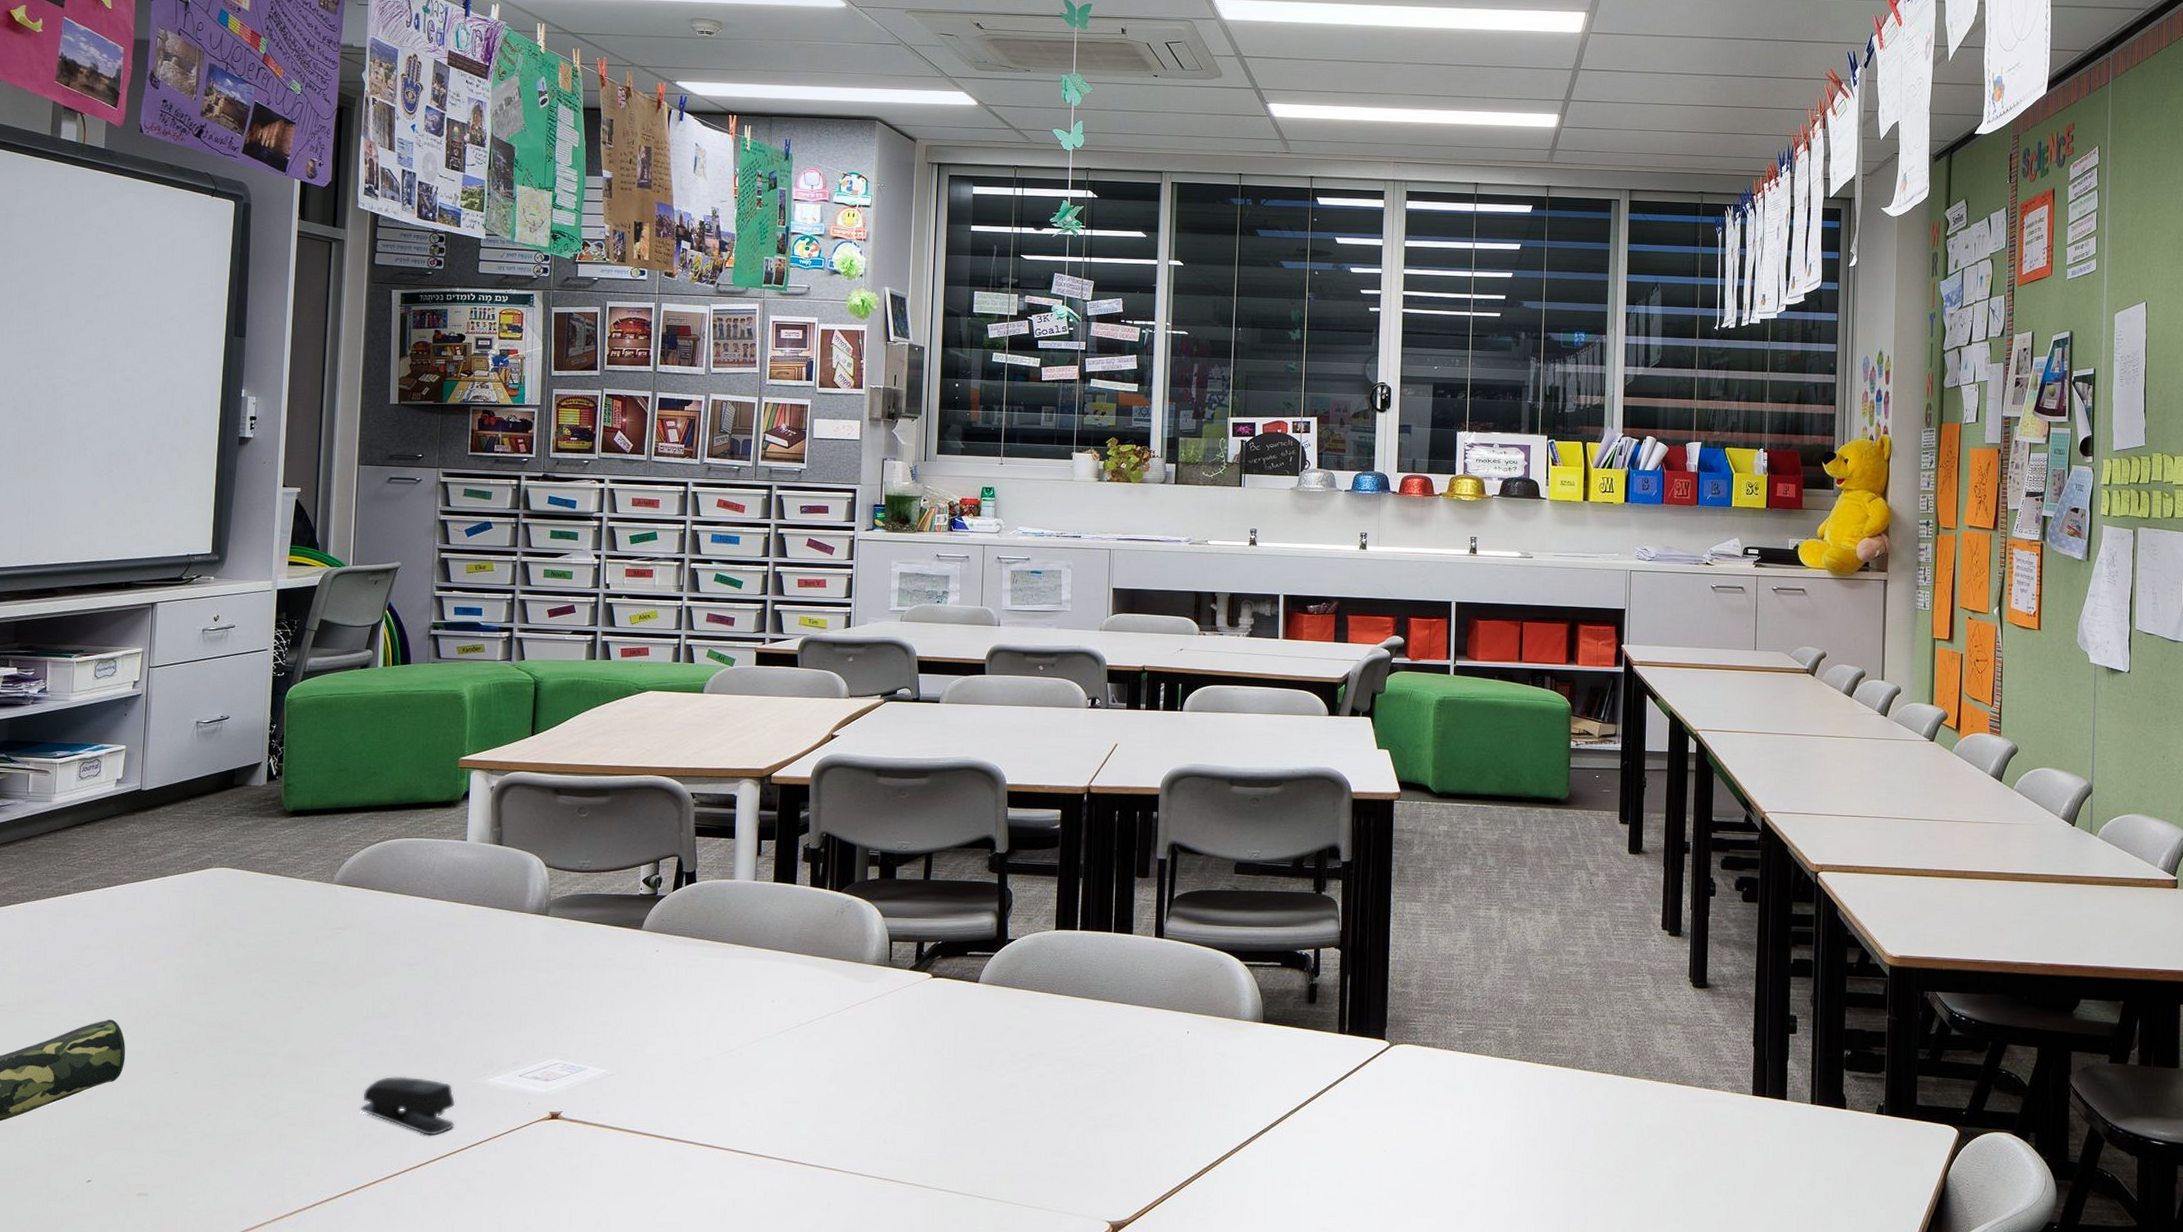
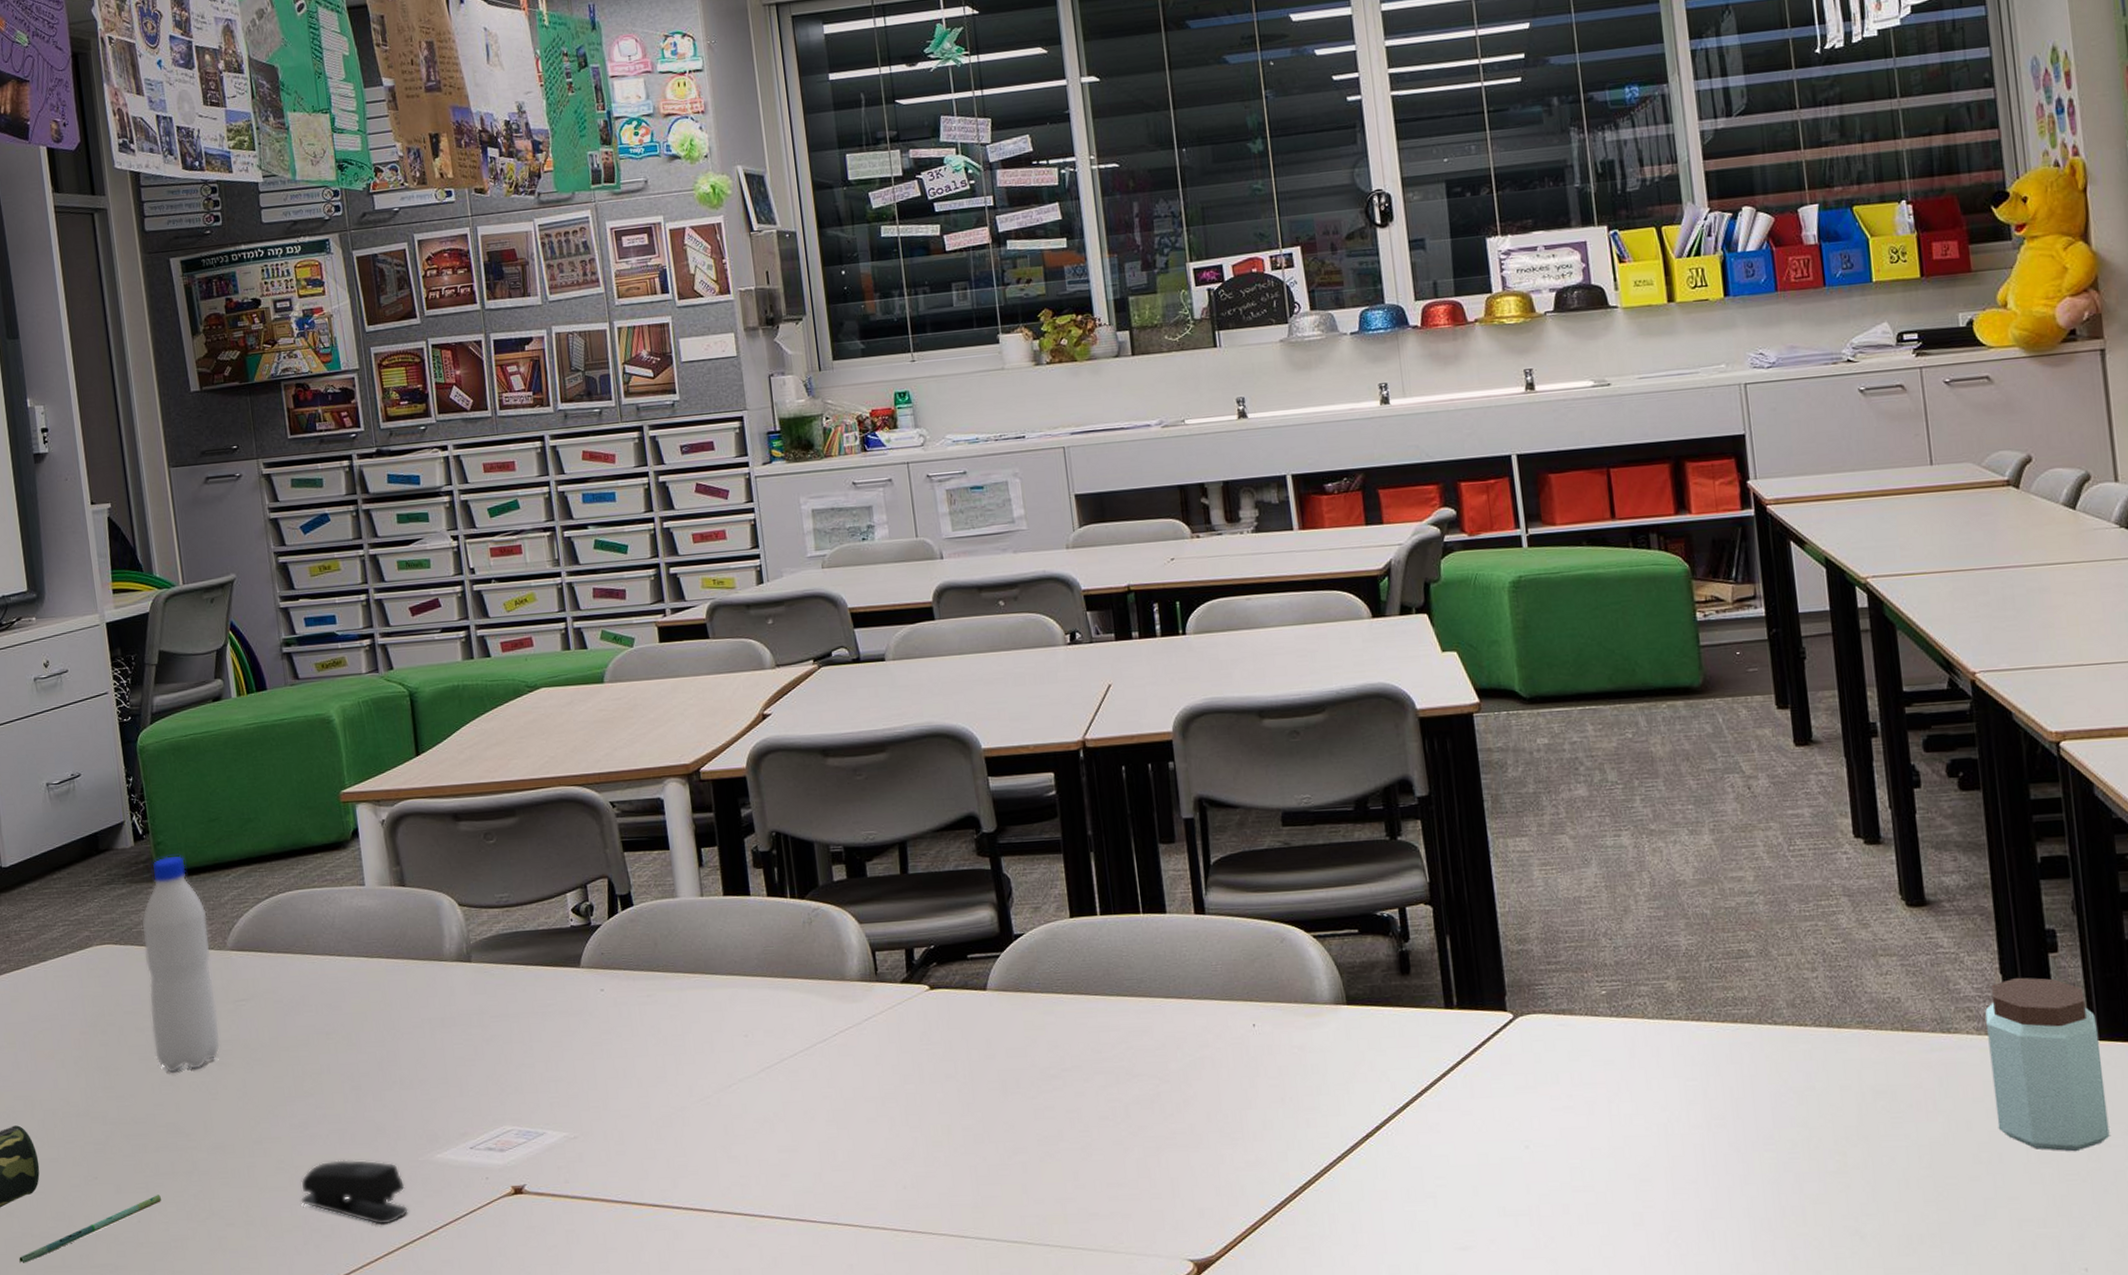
pen: none [90,1092,233,1143] -> present [19,1195,161,1263]
water bottle: none [251,796,321,986] -> present [141,855,220,1073]
peanut butter: none [1736,1050,1817,1190] -> present [1985,977,2110,1152]

